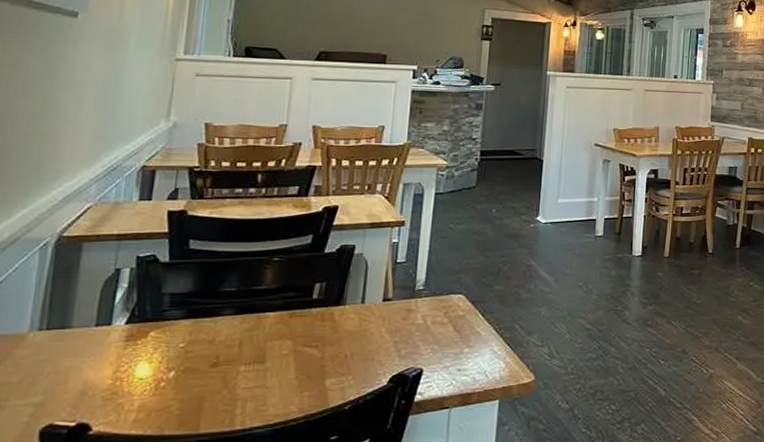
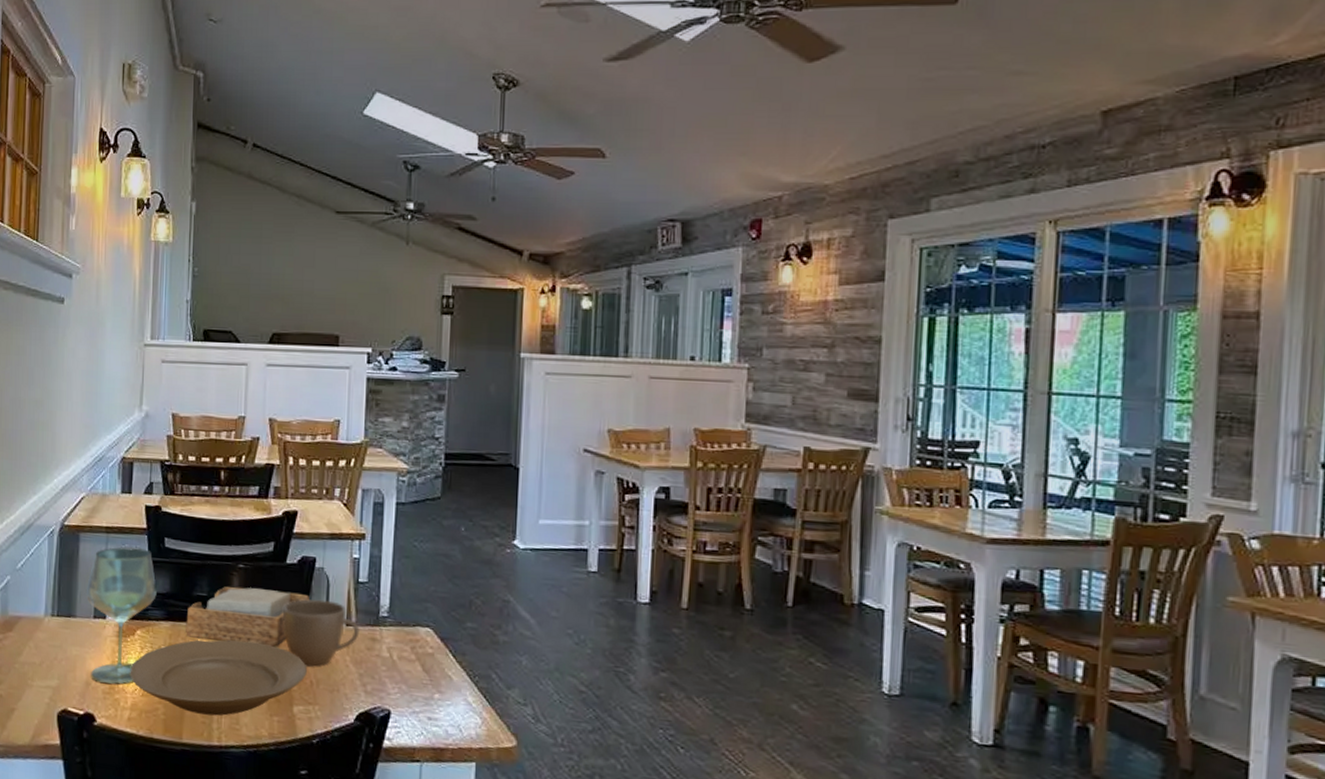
wine glass: none [86,252,179,390] -> present [86,547,158,684]
plate: none [138,327,342,403] -> present [130,639,307,716]
napkin holder: none [209,278,347,331] -> present [186,587,309,647]
cup: none [318,281,396,341] -> present [283,599,360,666]

